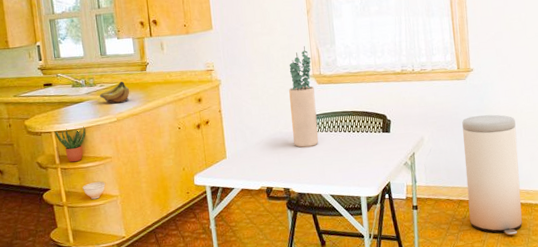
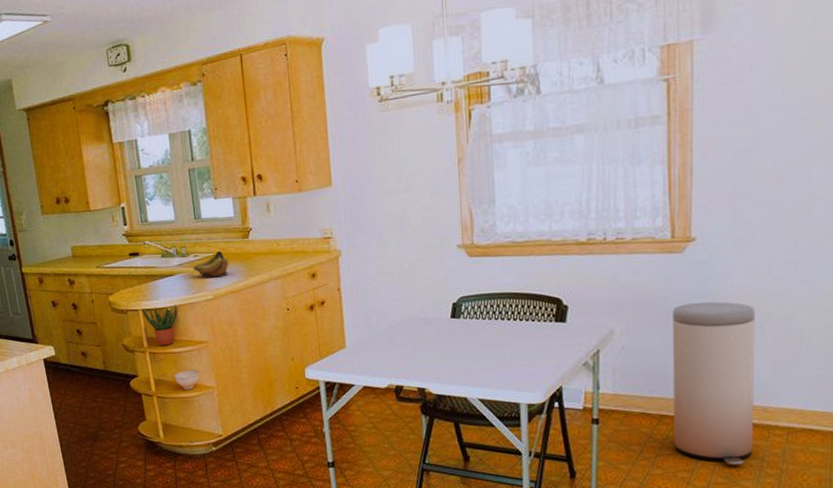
vase: present [289,46,319,148] -> none [429,207,467,338]

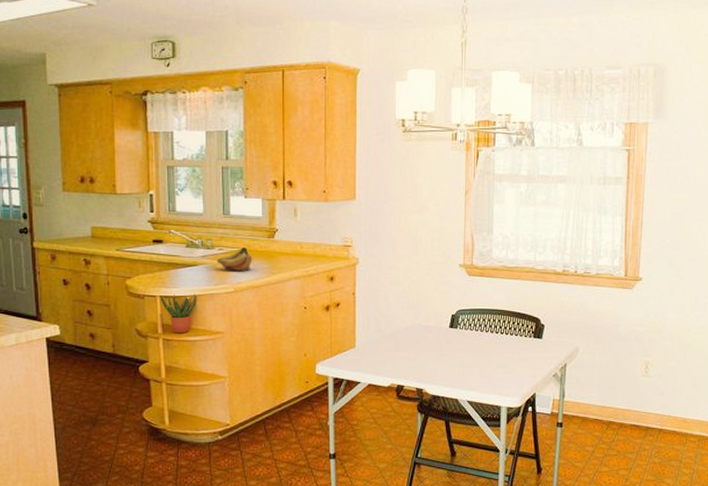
bowl: present [174,370,201,390] -> none [186,359,214,378]
pedal bin: present [672,301,755,466] -> none [618,331,681,466]

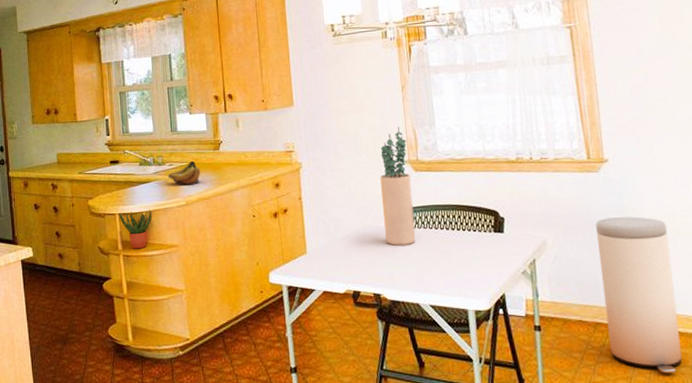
vase: none [432,231,464,345] -> present [380,127,416,246]
pedal bin: none [618,331,681,466] -> present [596,216,682,374]

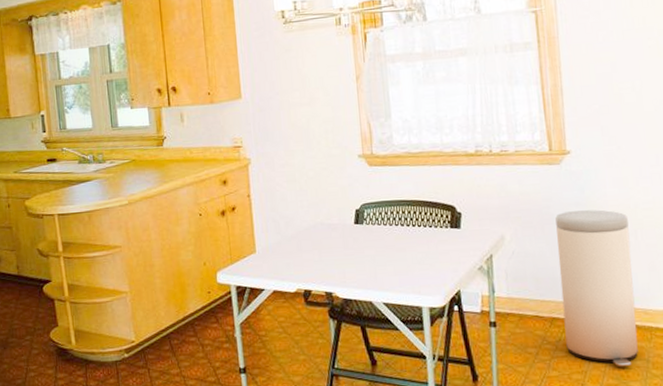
potted plant: present [118,209,152,249] -> none [57,209,93,251]
fruit: present [168,160,201,186] -> none [109,157,144,184]
vase: present [380,127,416,246] -> none [333,120,370,243]

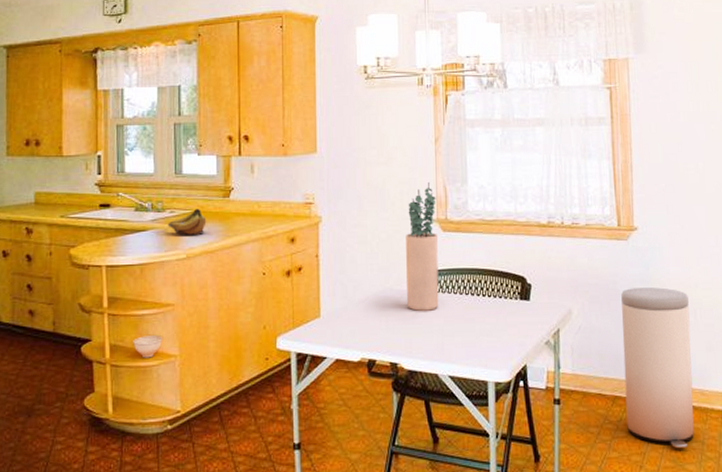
bowl: none [87,275,114,295] -> present [133,335,163,358]
fruit: none [109,157,144,184] -> present [167,208,207,236]
vase: none [333,120,370,243] -> present [406,182,439,311]

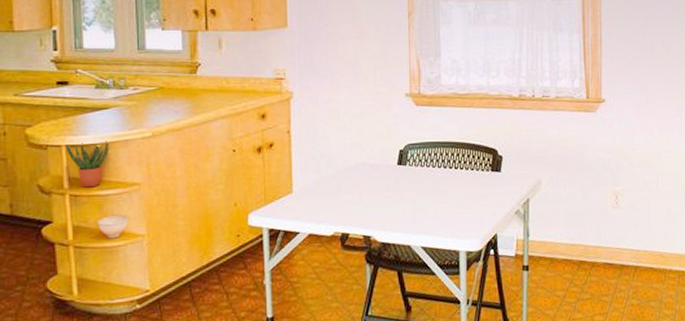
potted plant: none [106,261,145,307] -> present [65,140,108,188]
fruit: present [167,208,207,236] -> none [131,84,173,114]
vase: present [406,182,439,311] -> none [379,57,412,185]
pedal bin: present [621,287,694,449] -> none [588,157,654,308]

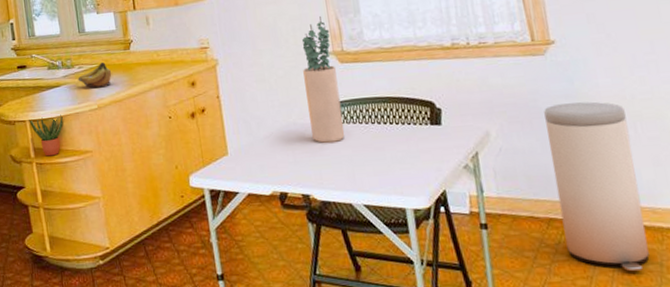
bowl: present [97,215,130,239] -> none [60,180,86,201]
fruit: none [131,84,173,114] -> present [77,62,112,88]
vase: none [379,57,412,185] -> present [301,16,345,143]
pedal bin: none [588,157,654,308] -> present [544,101,649,272]

